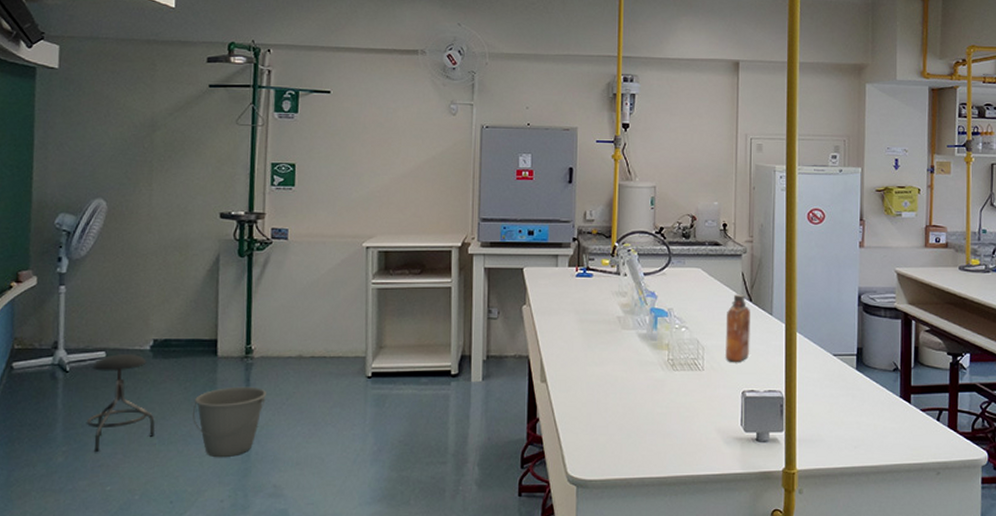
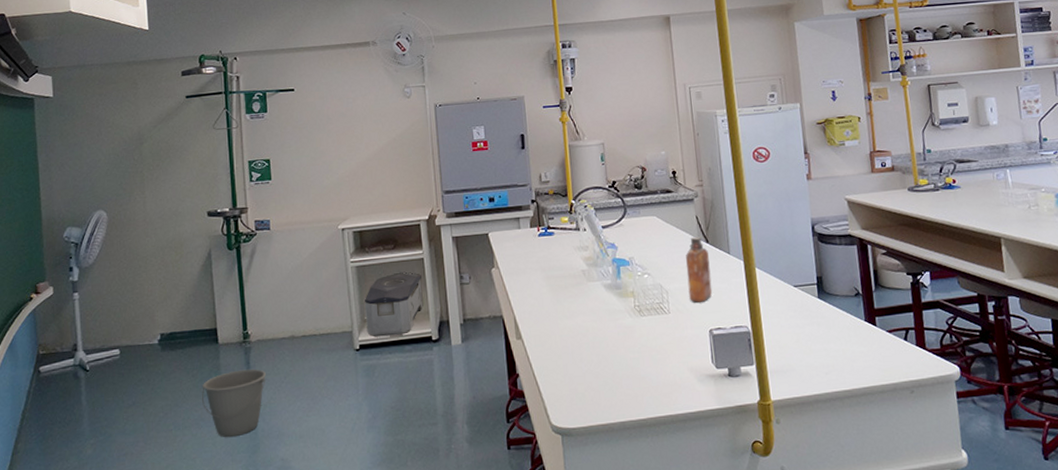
stool: present [86,354,156,453] -> none [108,349,171,443]
container: none [382,300,447,366] -> present [365,272,424,337]

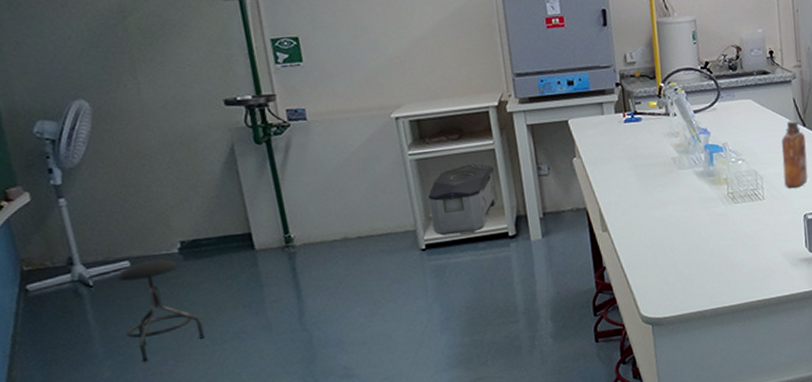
stool: none [108,349,171,443] -> present [118,259,205,363]
bucket: present [201,369,267,438] -> none [239,275,318,349]

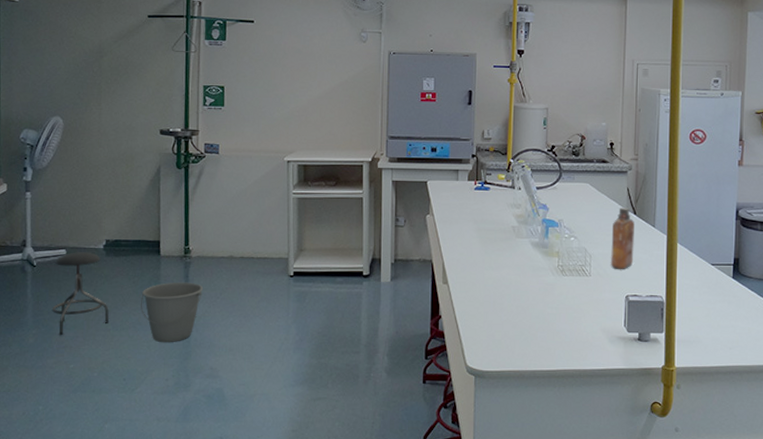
bucket: none [239,275,318,349] -> present [140,282,204,343]
container: present [428,165,497,236] -> none [302,209,359,267]

